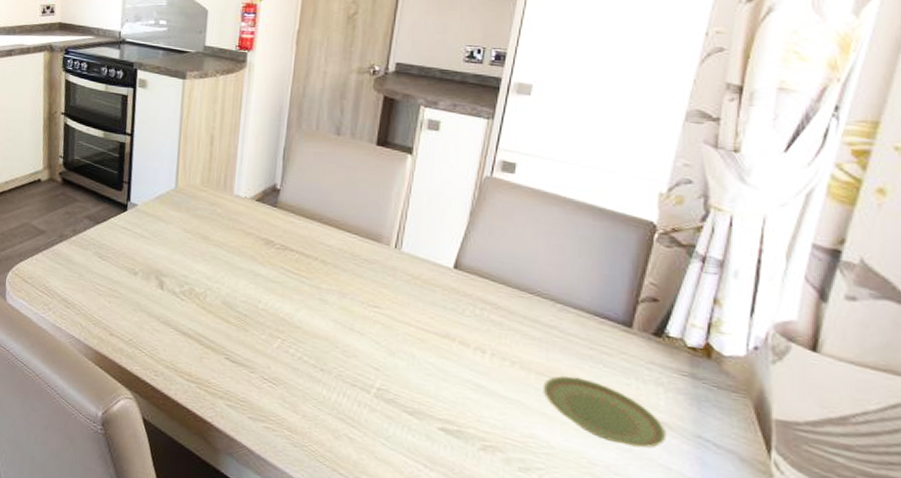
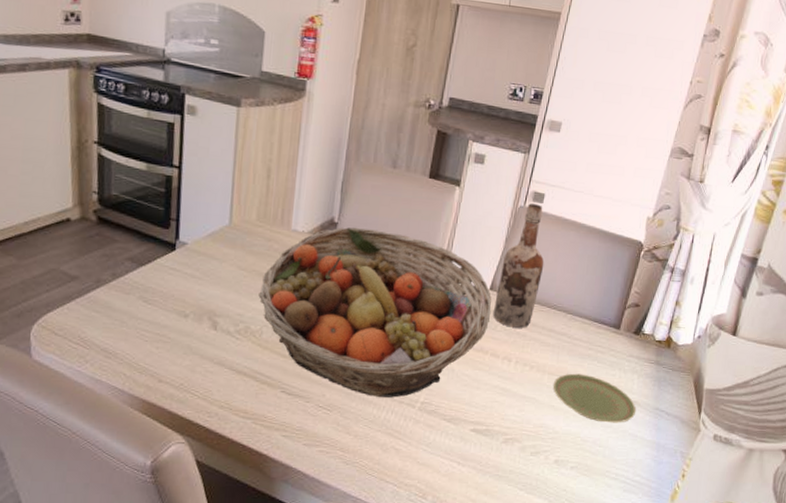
fruit basket: none [202,194,457,380] -> present [258,227,492,398]
wine bottle: none [460,174,521,315] -> present [493,203,544,328]

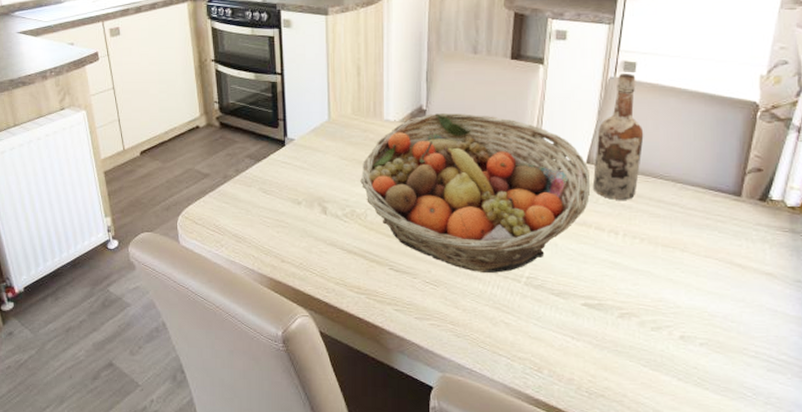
plate: present [553,373,637,423] -> none [668,245,773,297]

